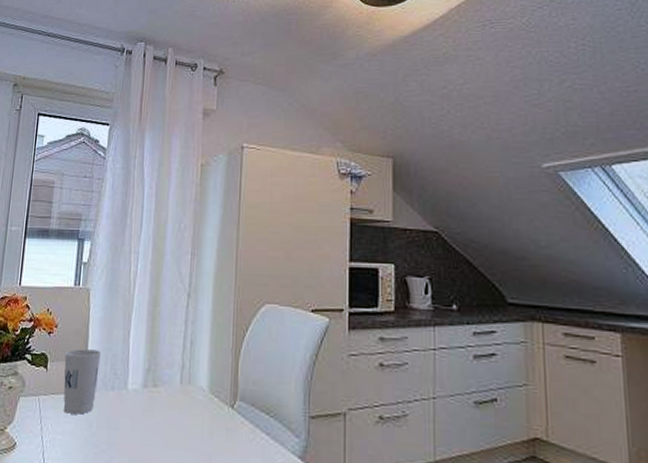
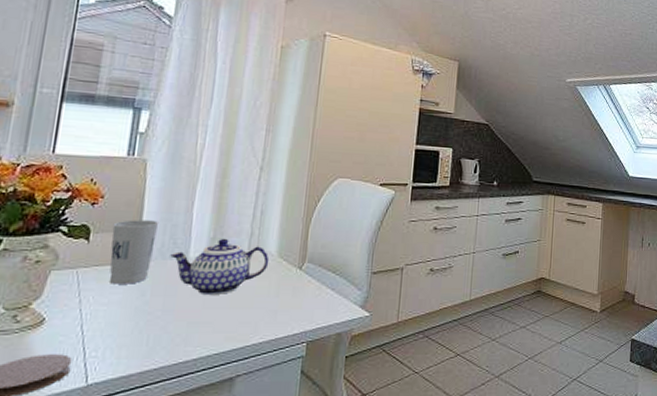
teapot: none [112,370,201,432] -> present [170,238,270,296]

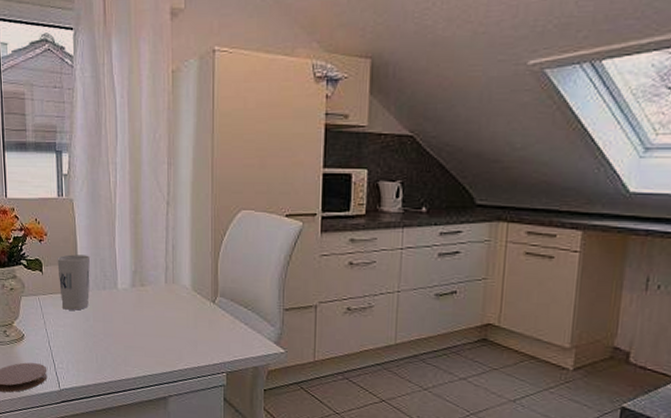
teapot: present [170,238,270,296] -> none [103,271,185,324]

